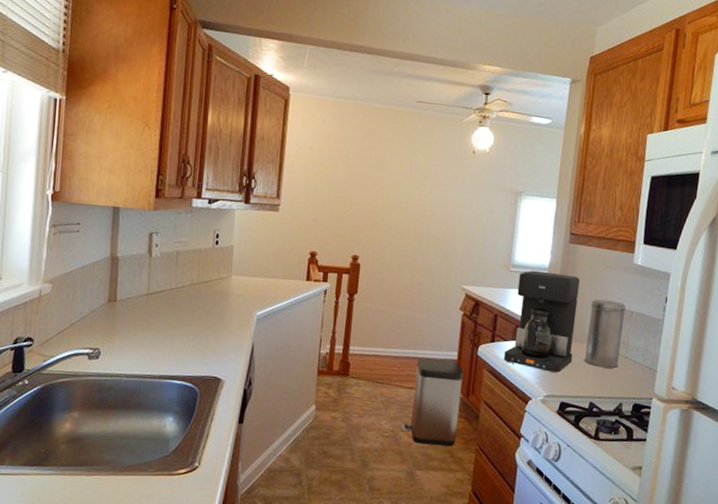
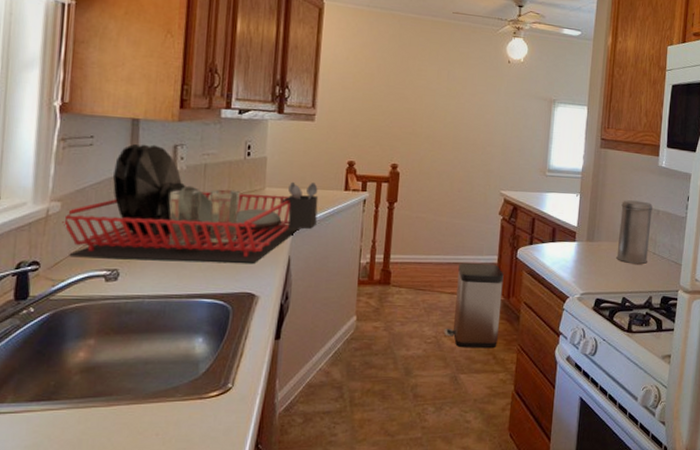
dish rack: none [52,230,281,349] -> present [62,143,319,263]
coffee maker: present [504,270,580,373] -> none [542,174,611,271]

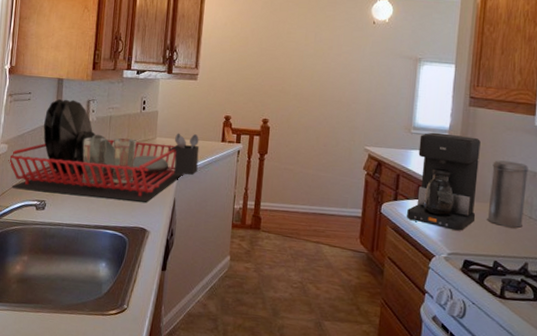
pedal bin: present [443,263,504,349] -> none [309,214,368,300]
coffee maker: none [542,174,611,271] -> present [407,132,481,231]

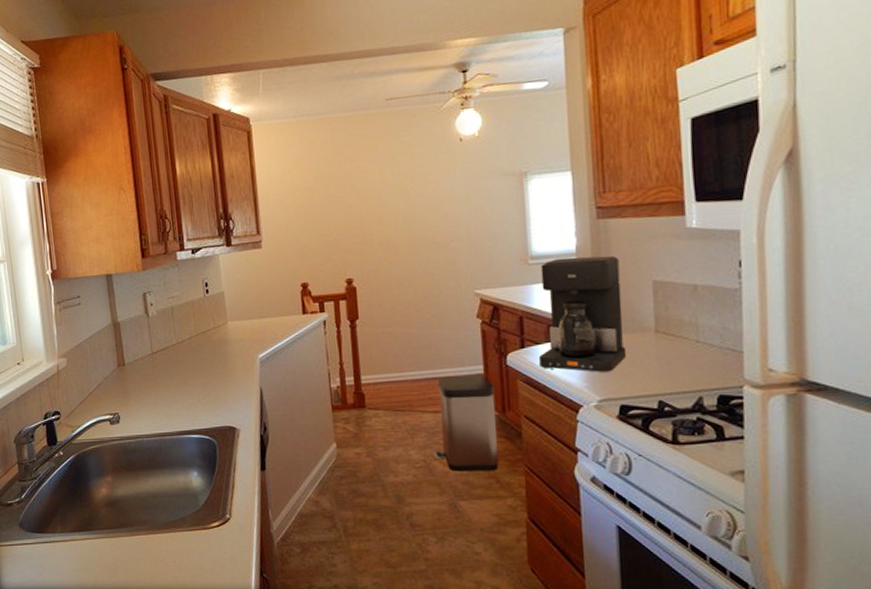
dish rack: present [8,98,200,203] -> none [70,295,281,406]
pedal bin: none [309,214,368,300] -> present [432,375,499,472]
canister: present [487,160,528,229] -> none [638,276,689,359]

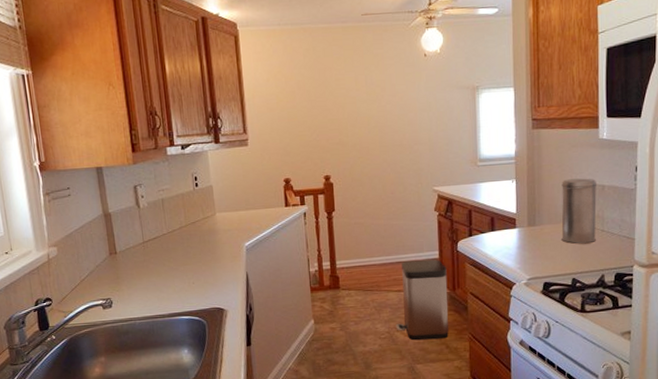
coffee maker: present [539,255,627,372] -> none [483,160,551,256]
canister: none [638,276,689,359] -> present [561,178,597,245]

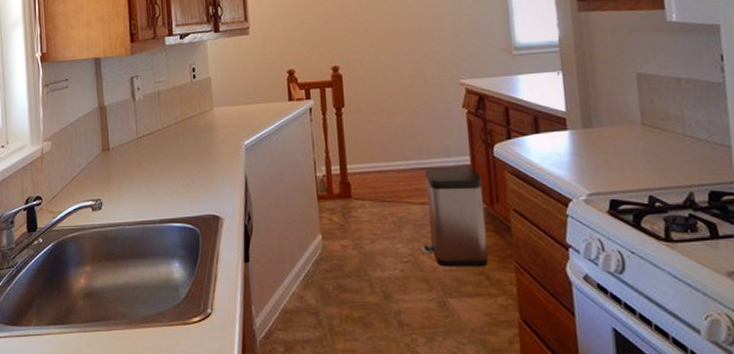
canister: present [561,178,597,245] -> none [622,69,677,152]

